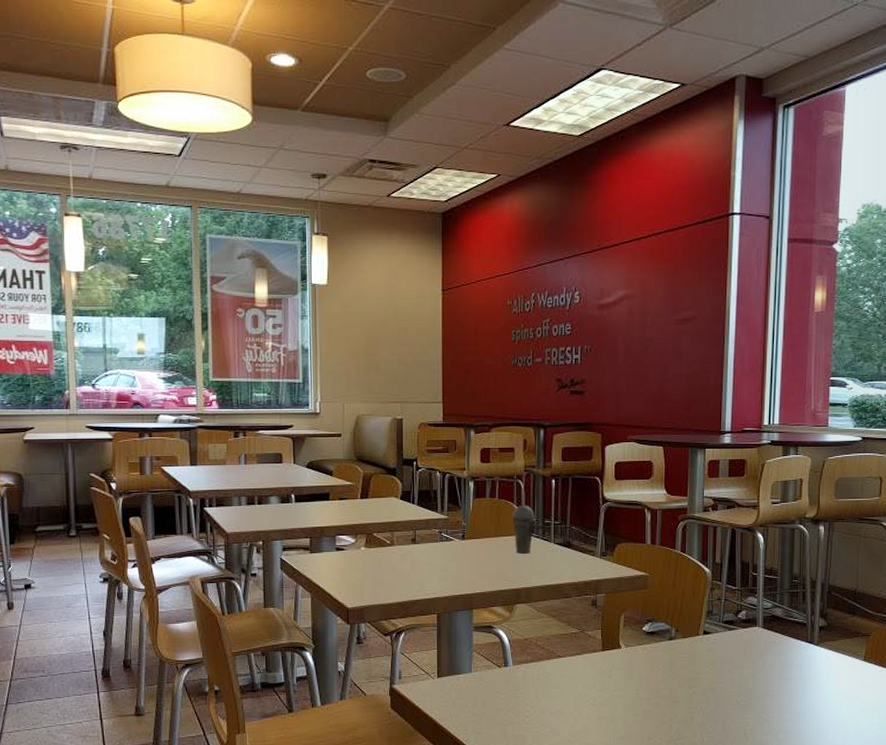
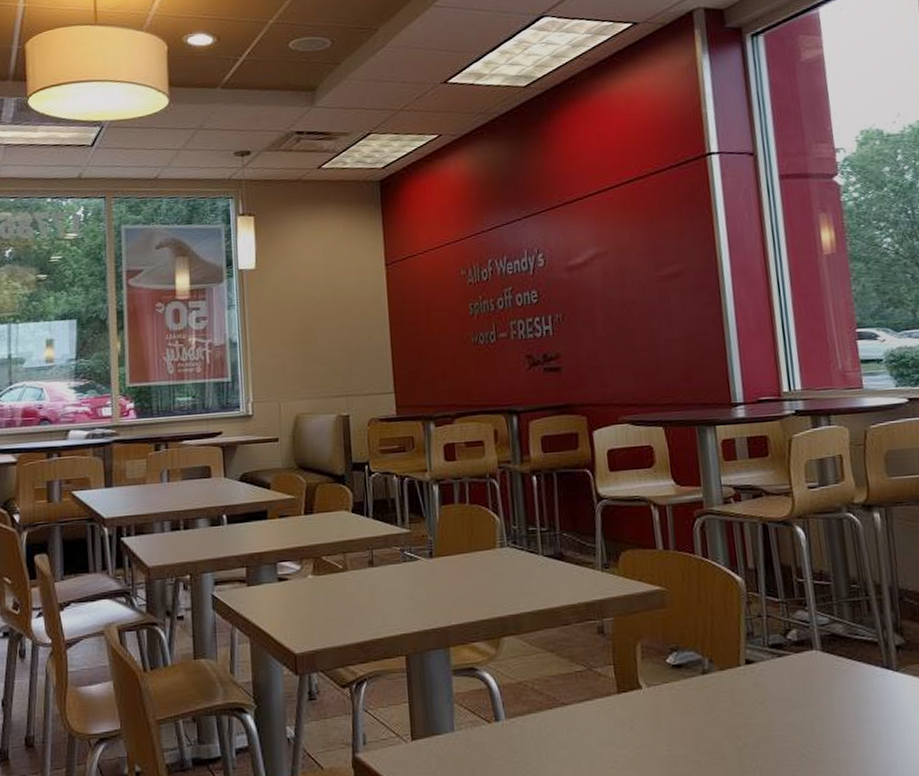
beverage cup: present [512,491,535,554] -> none [488,492,517,572]

